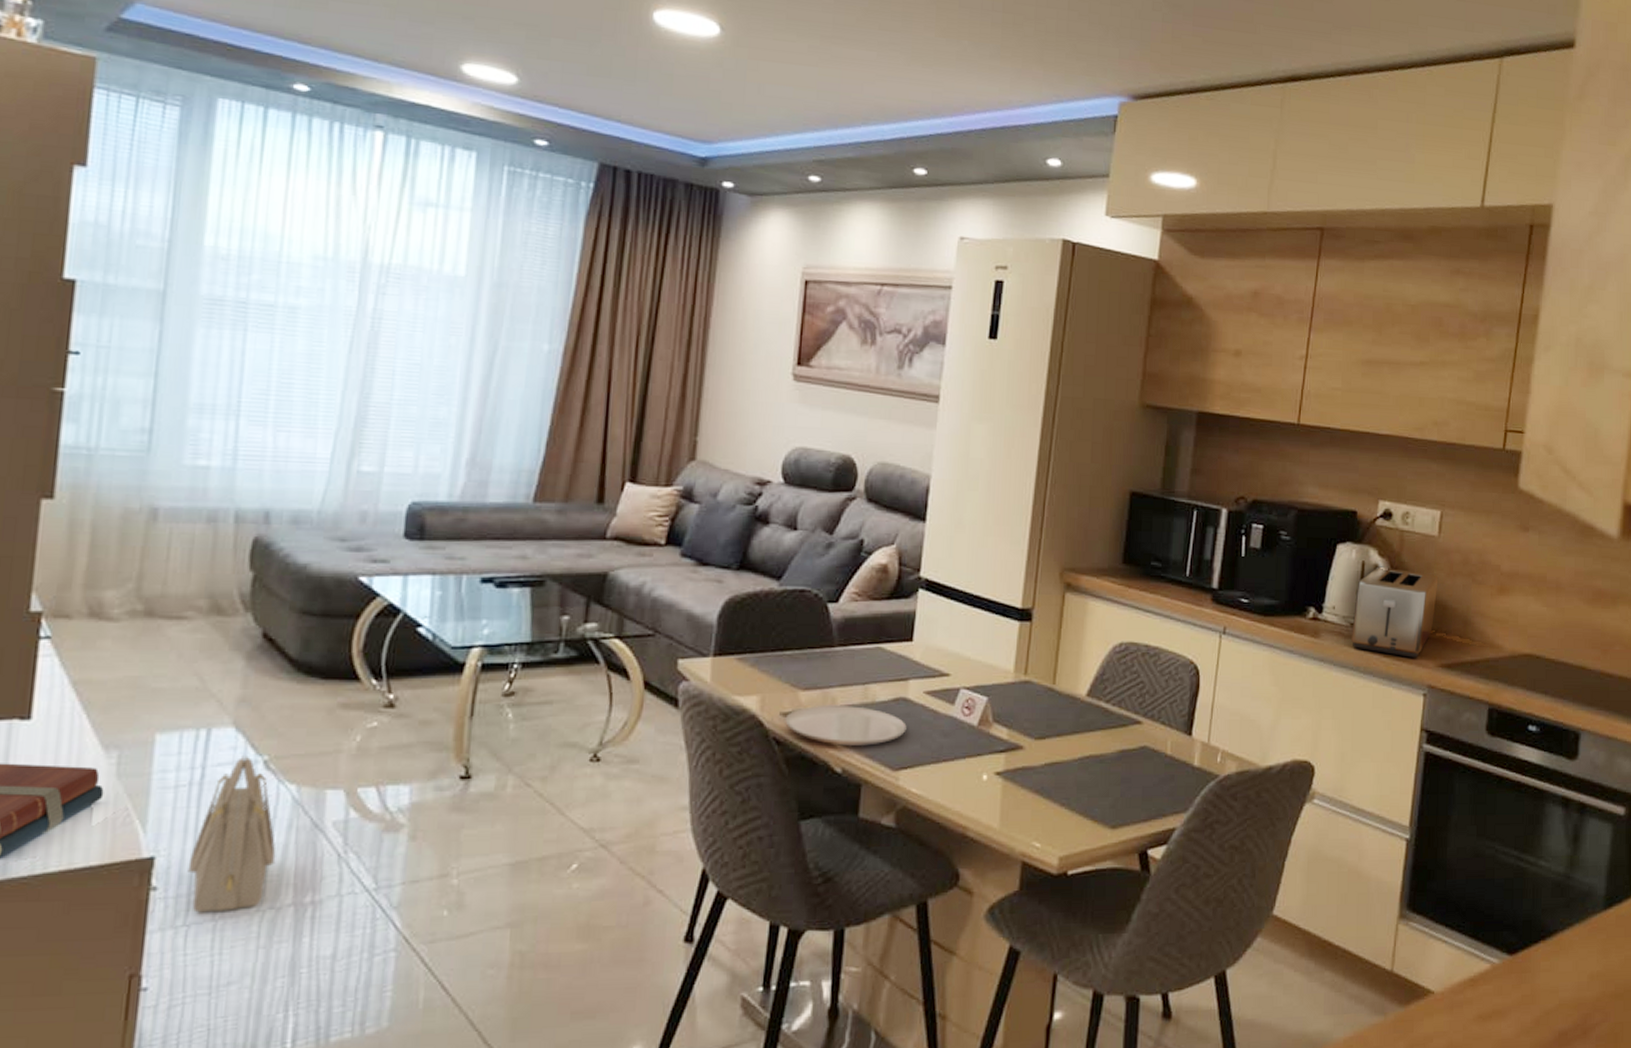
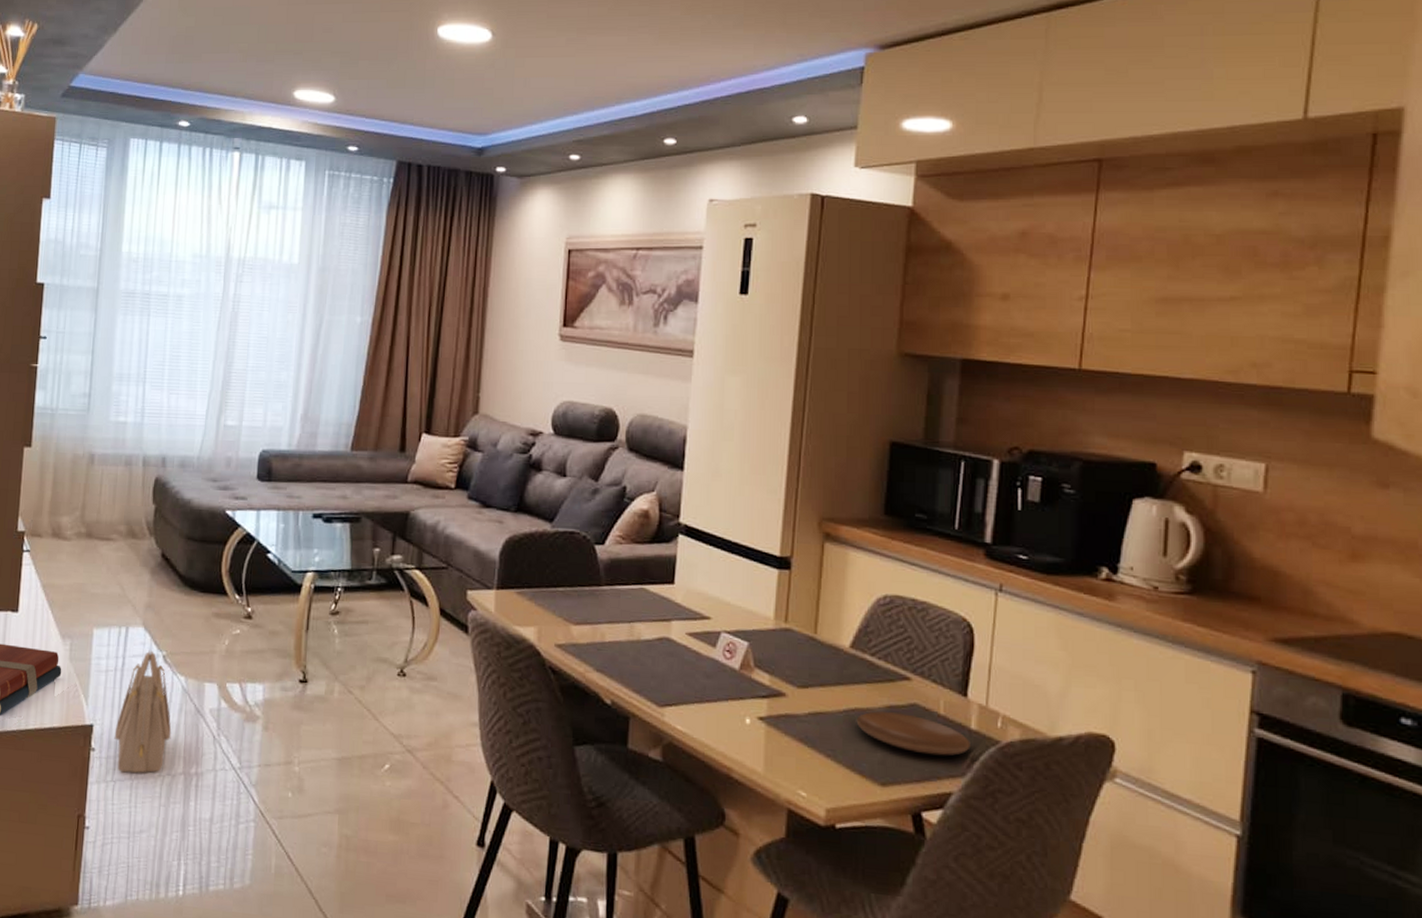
plate: present [785,706,907,746] -> none [559,640,671,681]
plate: none [1090,757,1193,794] -> present [856,711,971,757]
toaster: present [1352,566,1439,658] -> none [1155,524,1266,629]

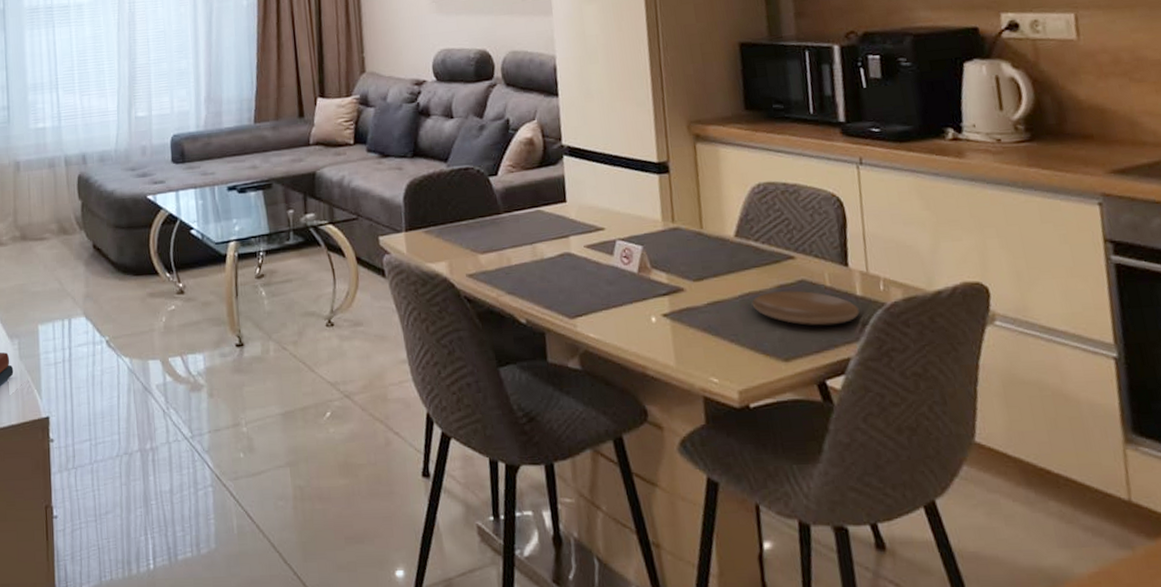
handbag: present [114,650,172,773] -> none [70,337,124,458]

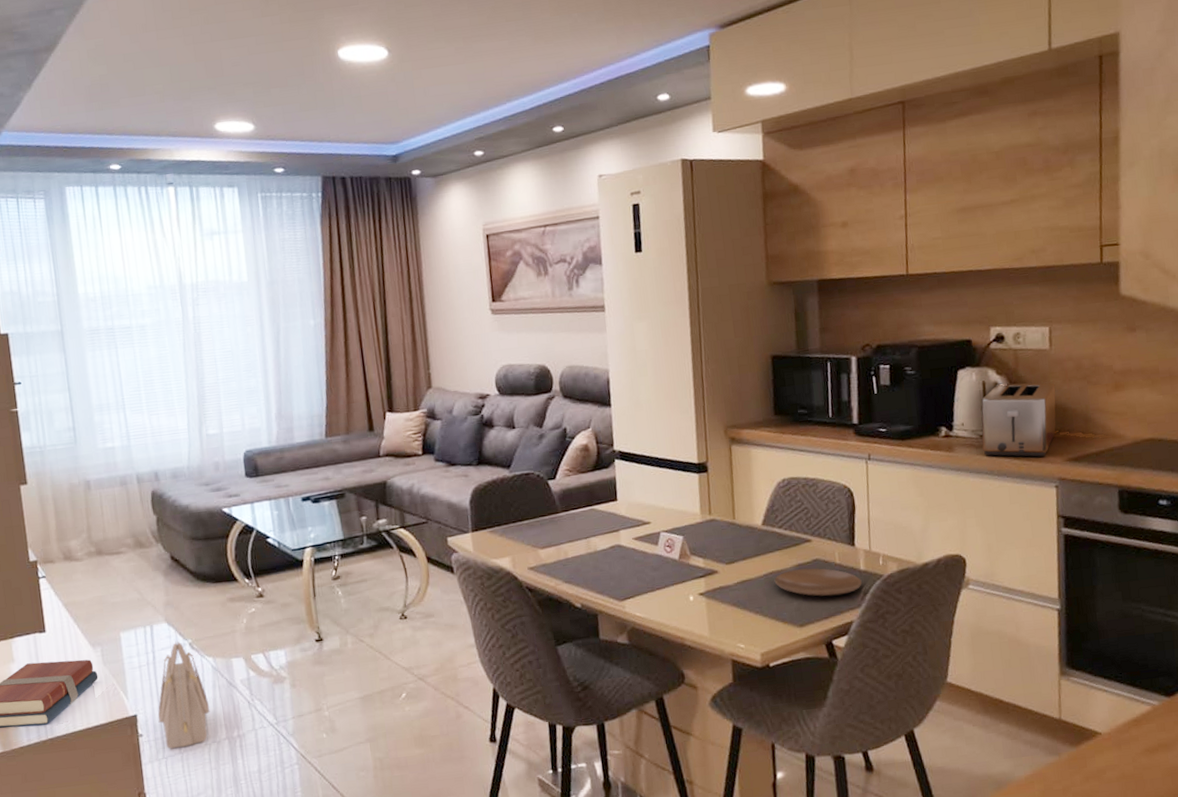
handbag: none [70,337,124,458] -> present [158,641,210,749]
toaster: none [995,78,1094,167] -> present [981,382,1056,457]

